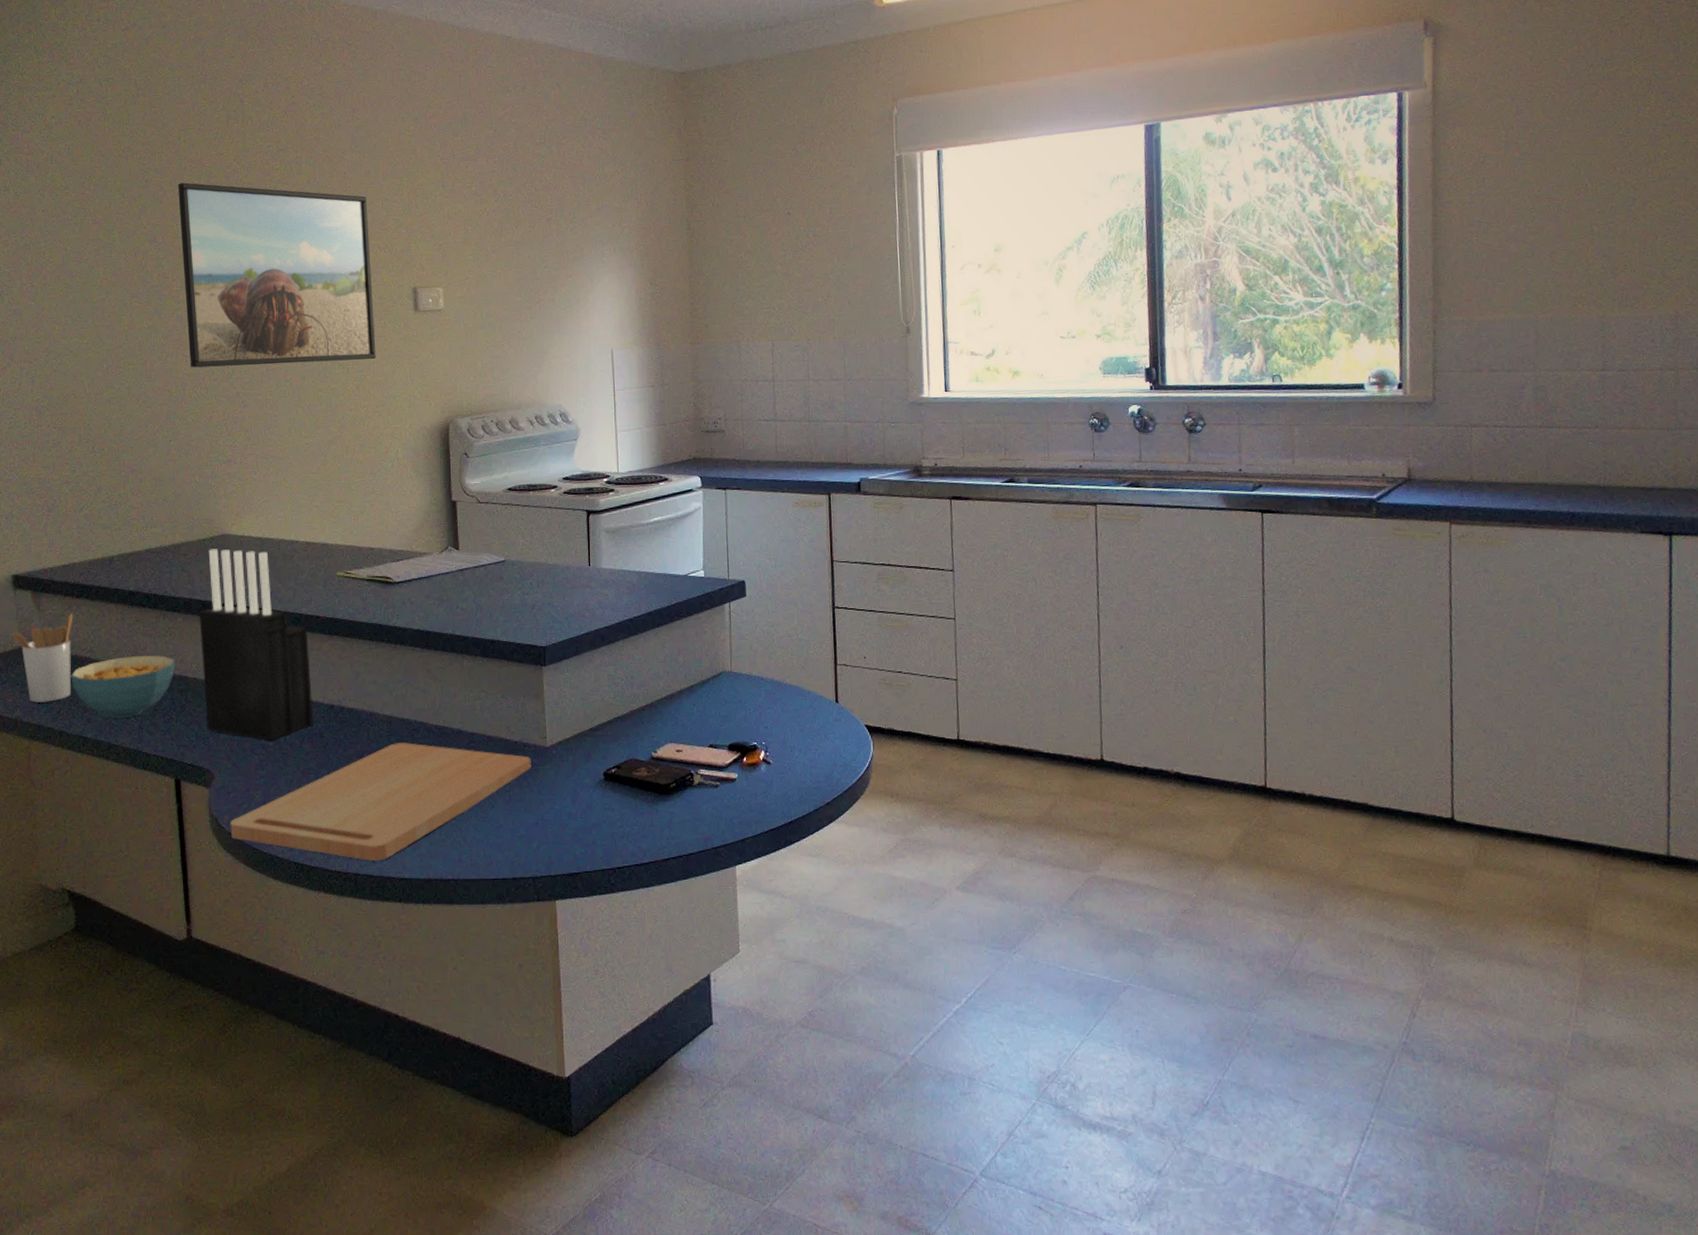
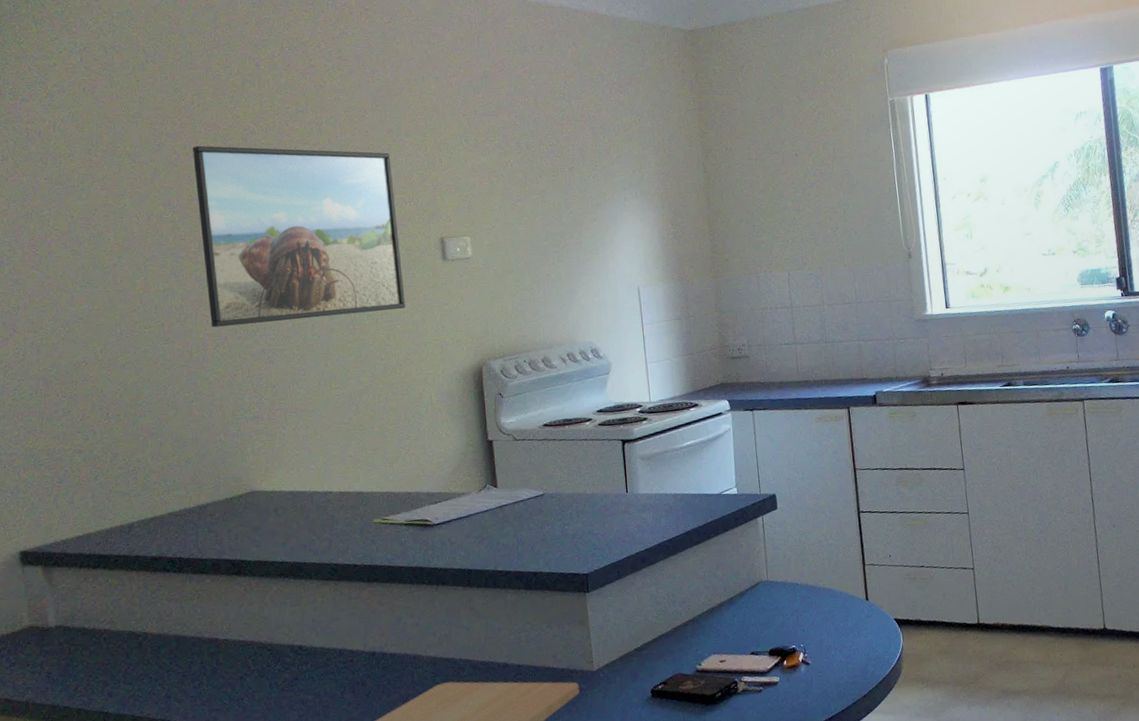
utensil holder: present [11,613,73,704] -> none [20,585,90,683]
cereal bowl: present [71,654,175,719] -> none [89,619,204,689]
knife block: present [199,549,313,741] -> none [229,505,355,695]

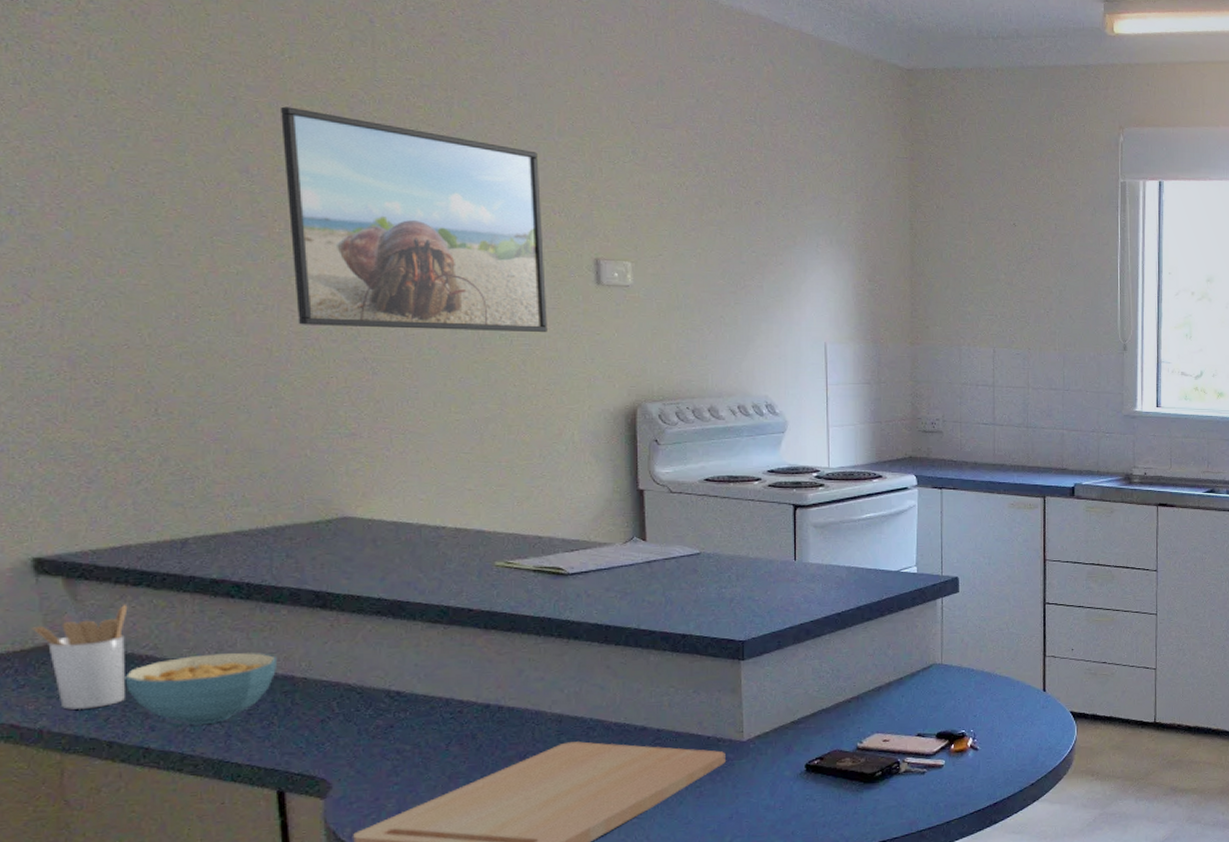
utensil holder: none [20,585,90,683] -> present [32,604,128,710]
cereal bowl: none [89,619,204,689] -> present [125,652,276,725]

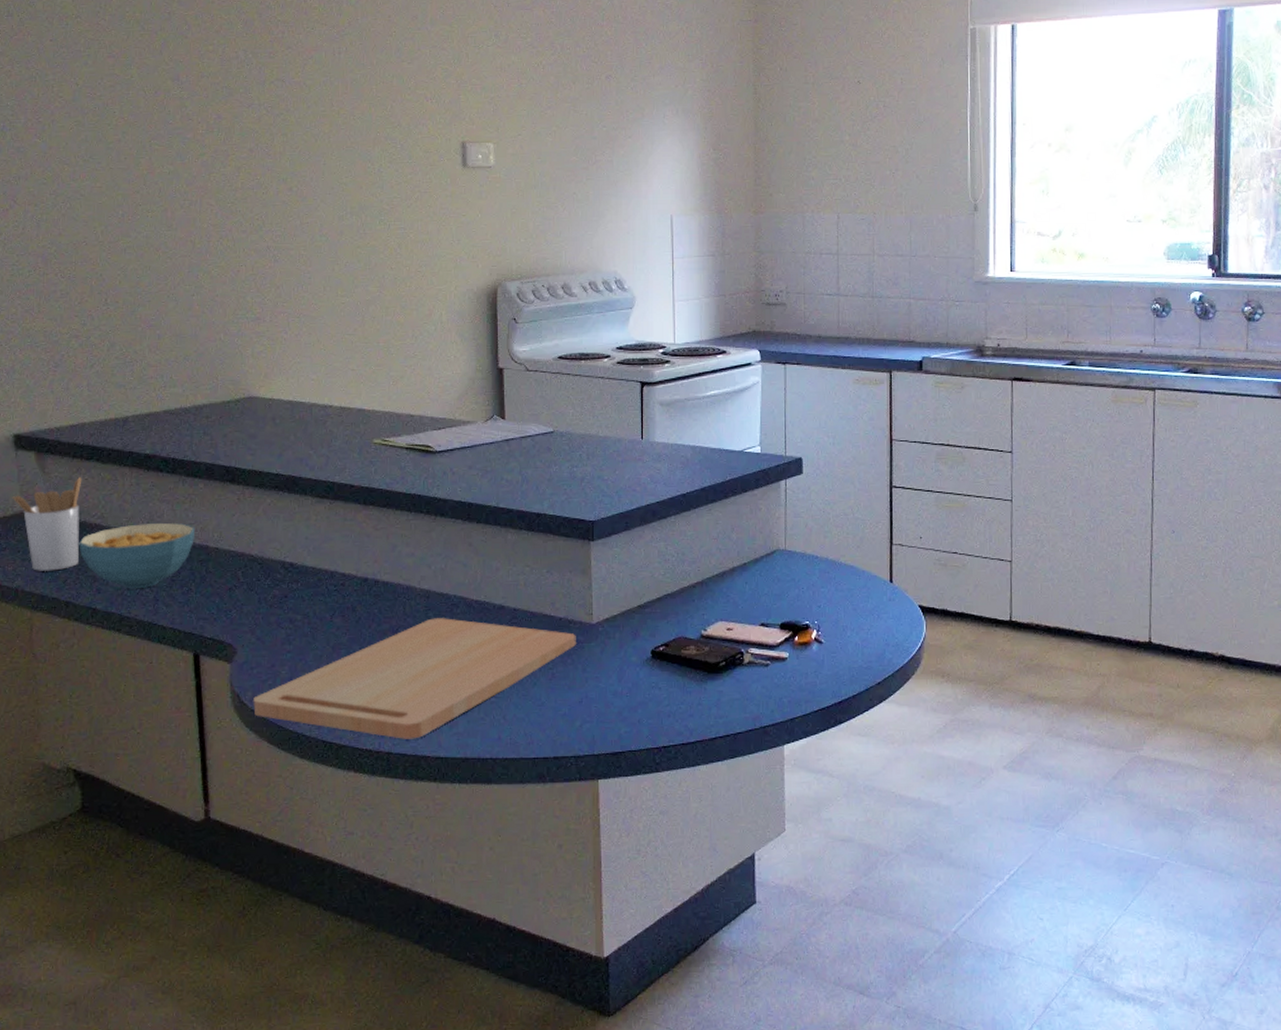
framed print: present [281,106,547,332] -> none [205,17,420,218]

